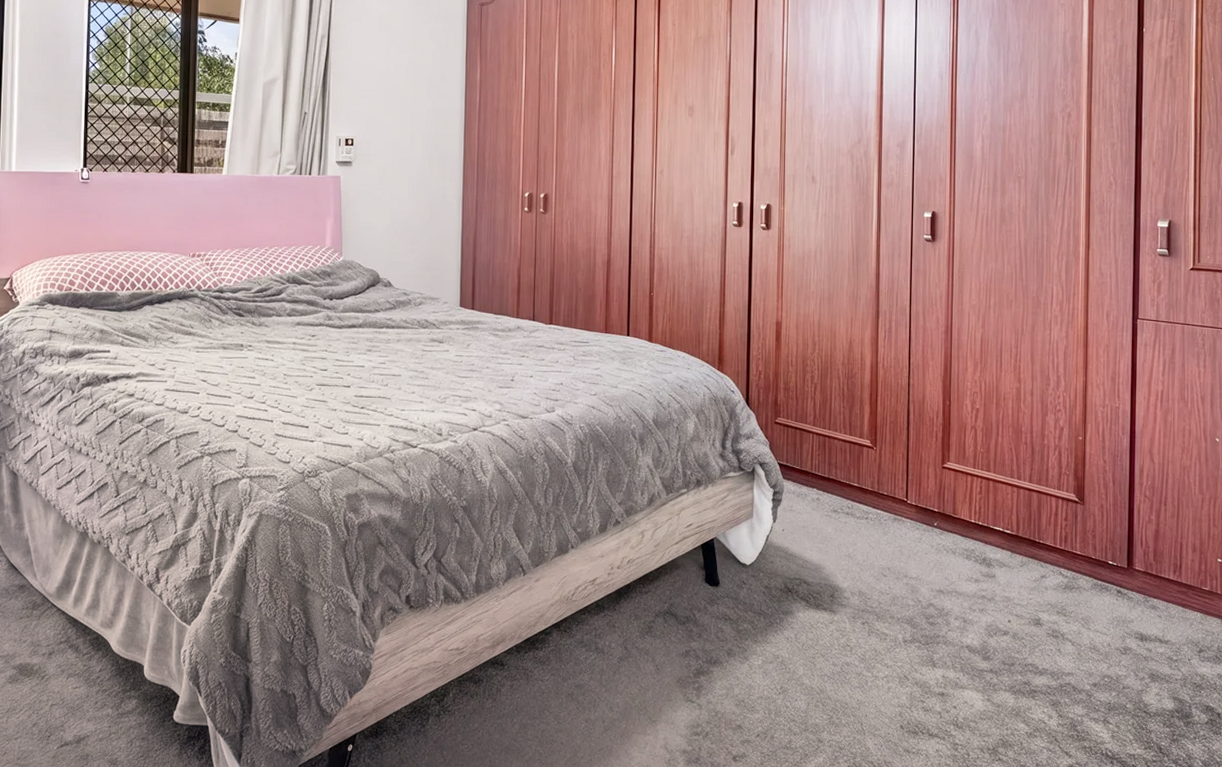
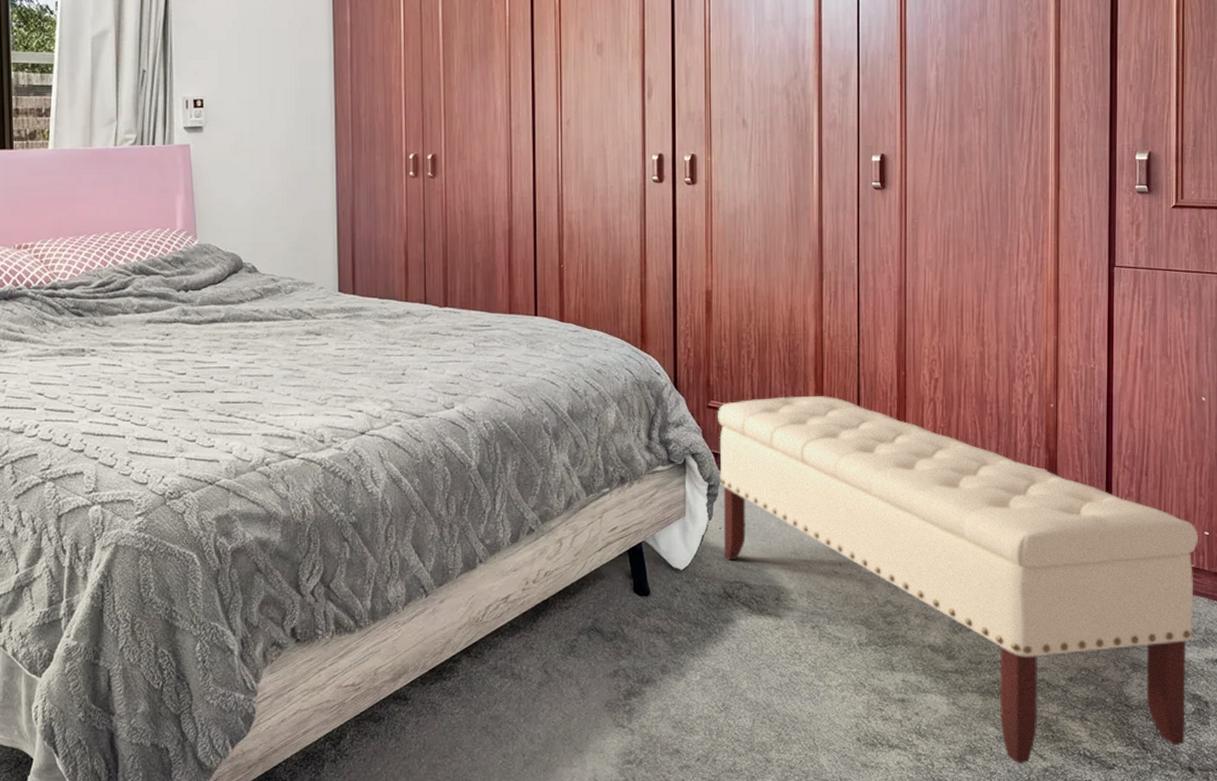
bench: none [783,417,1213,759] -> present [717,396,1199,764]

